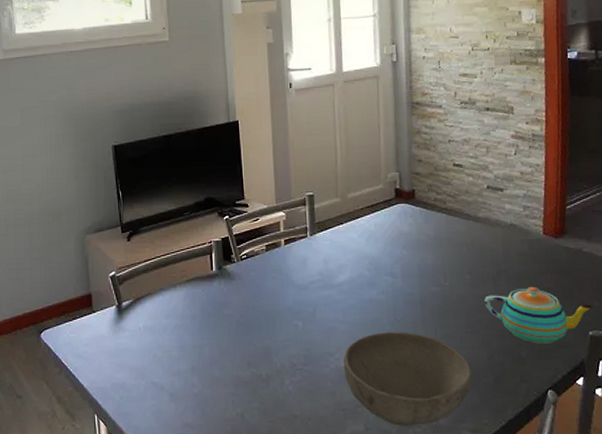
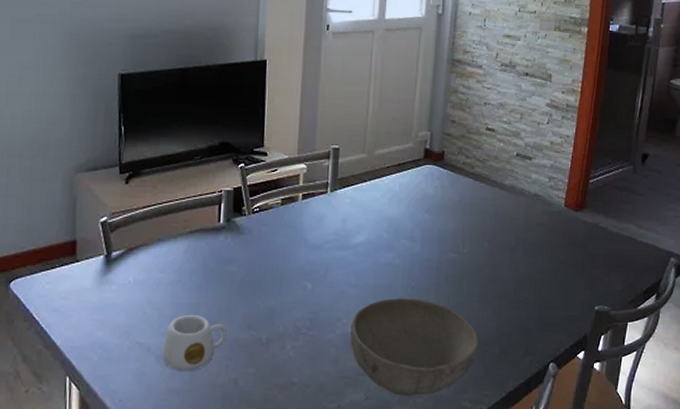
mug: none [174,356,230,408] -> present [162,315,227,372]
teapot: present [484,287,594,344] -> none [499,259,603,317]

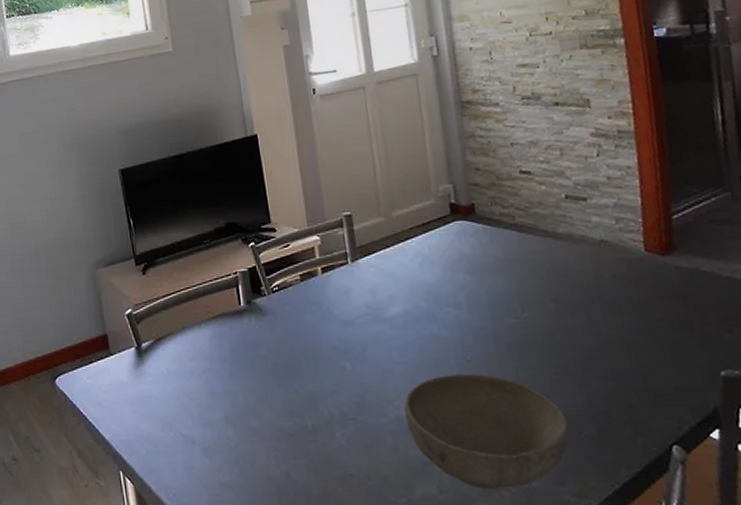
mug: present [162,315,227,372] -> none [205,404,270,464]

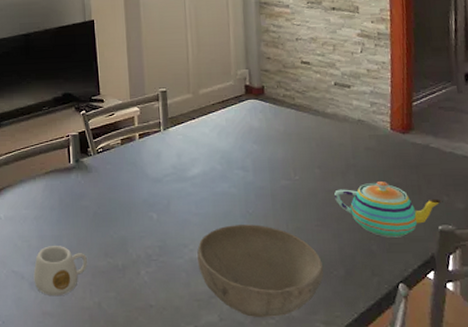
mug: none [205,404,270,464] -> present [33,246,87,297]
teapot: none [575,316,724,387] -> present [333,182,443,238]

